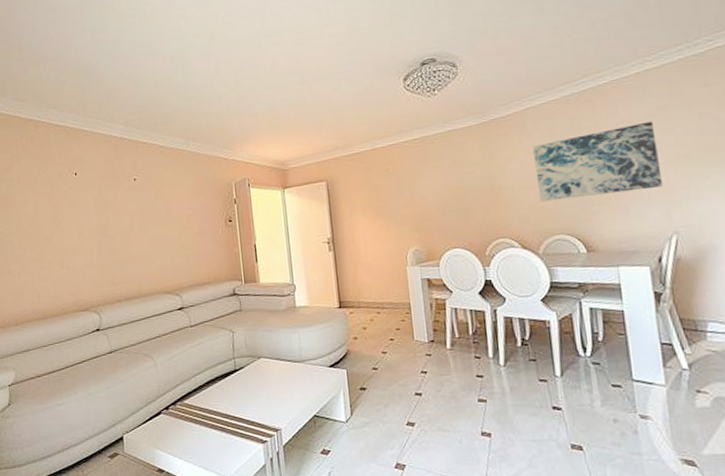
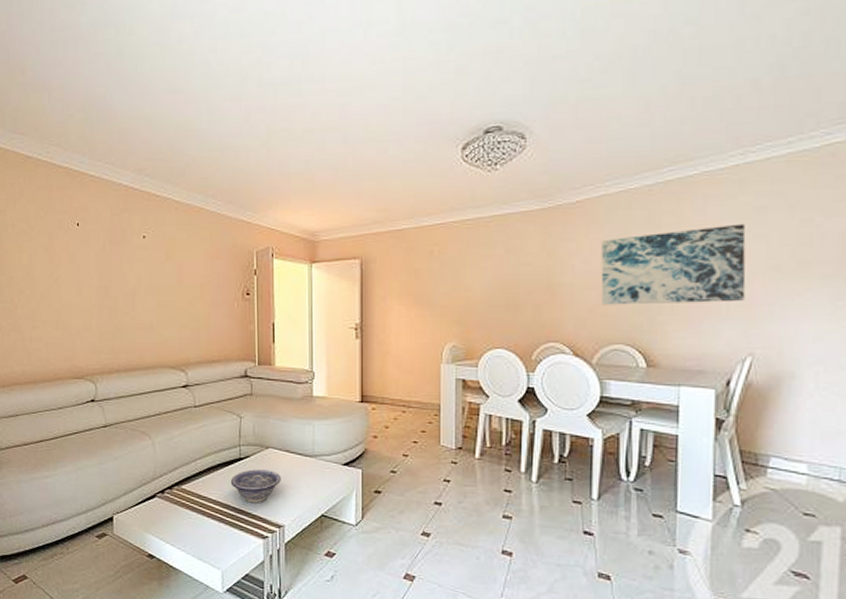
decorative bowl: none [228,378,274,411] -> present [230,469,281,503]

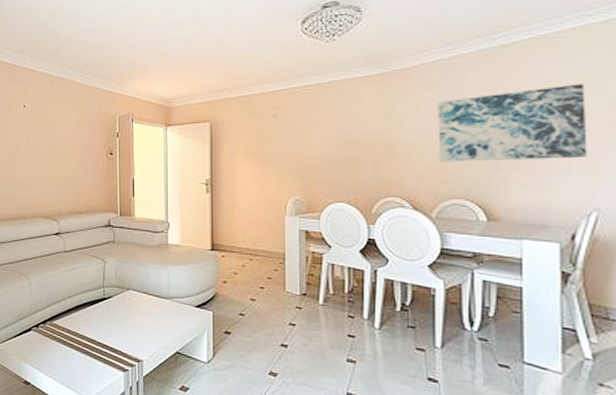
decorative bowl: present [230,469,281,503] -> none [95,308,140,339]

